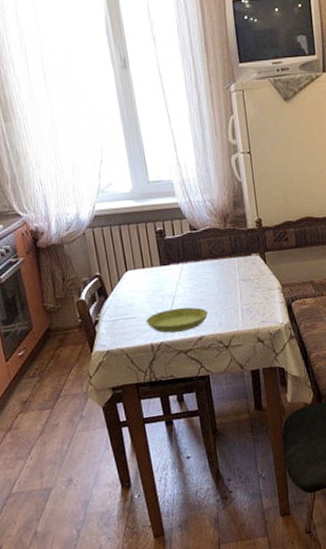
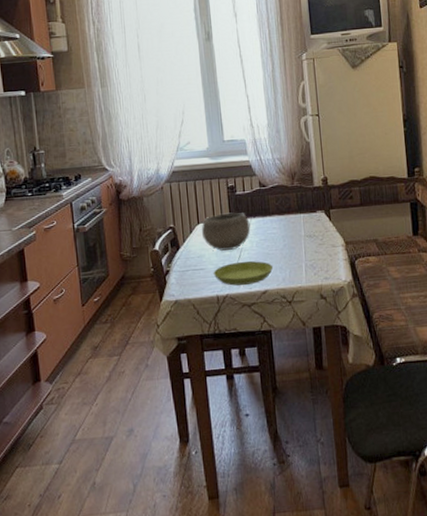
bowl: none [130,258,183,298] -> present [201,212,251,251]

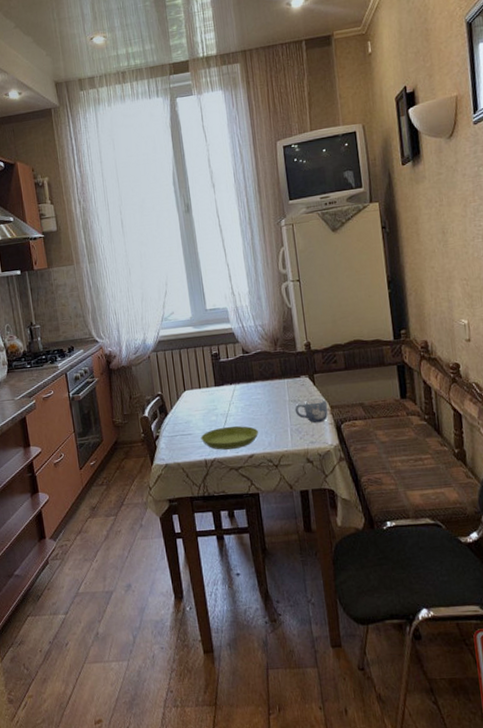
bowl: present [201,212,251,251] -> none [187,379,236,416]
mug: none [310,234,343,259] -> present [294,398,329,423]

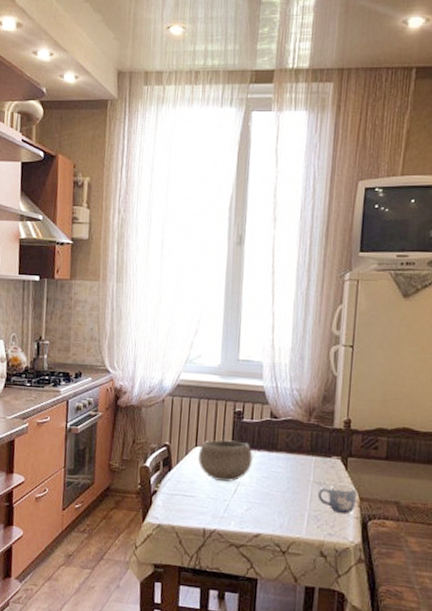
bowl: none [187,379,236,416] -> present [197,439,253,482]
saucer: present [200,426,259,450] -> none [203,496,272,524]

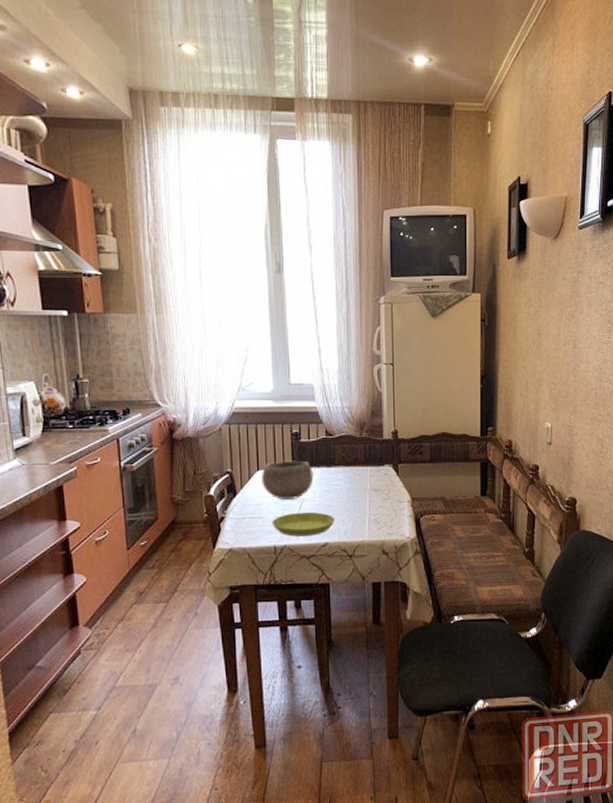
saucer: none [203,496,272,524] -> present [271,512,336,537]
mug: present [317,485,357,514] -> none [375,489,409,515]

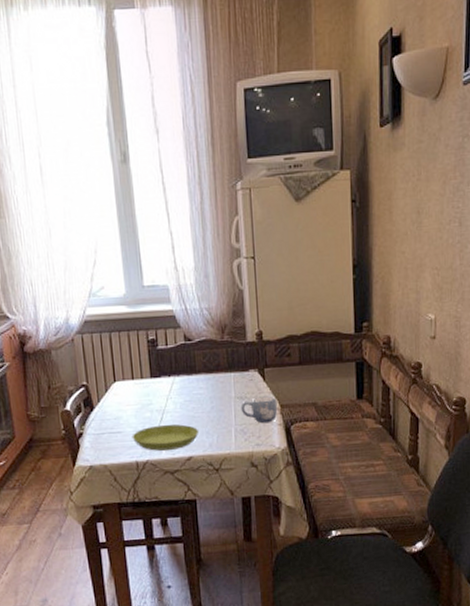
bowl: present [261,460,314,500] -> none [118,369,174,412]
mug: none [375,489,409,515] -> present [240,396,278,424]

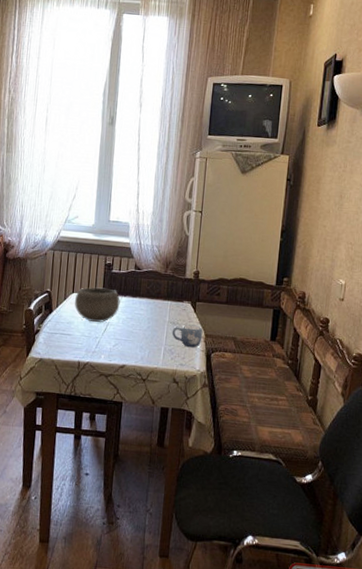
bowl: none [118,369,174,412] -> present [74,287,120,322]
saucer: present [132,424,199,451] -> none [78,334,135,357]

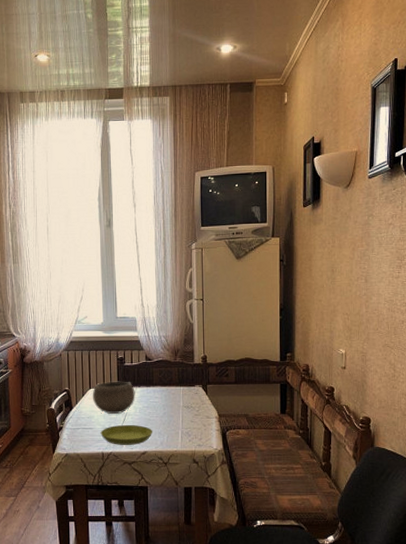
saucer: none [78,334,135,357] -> present [100,424,153,445]
mug: present [172,324,203,348] -> none [187,407,216,429]

